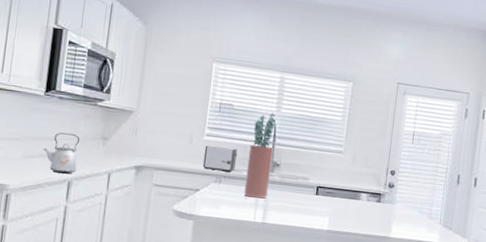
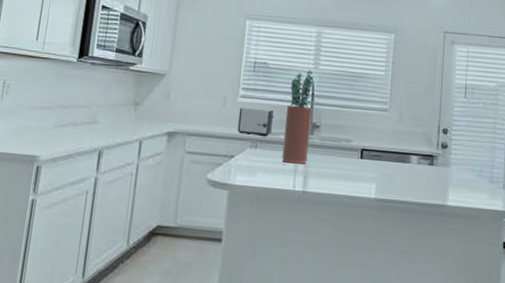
kettle: present [42,132,80,174] -> none [74,99,112,143]

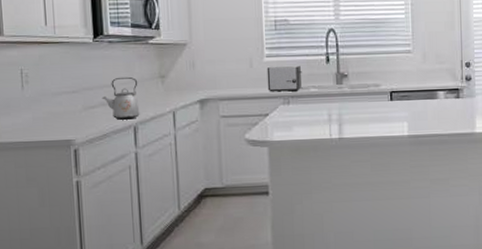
kettle: none [74,99,112,143] -> present [101,76,140,120]
vase: present [281,69,313,167] -> none [313,21,340,117]

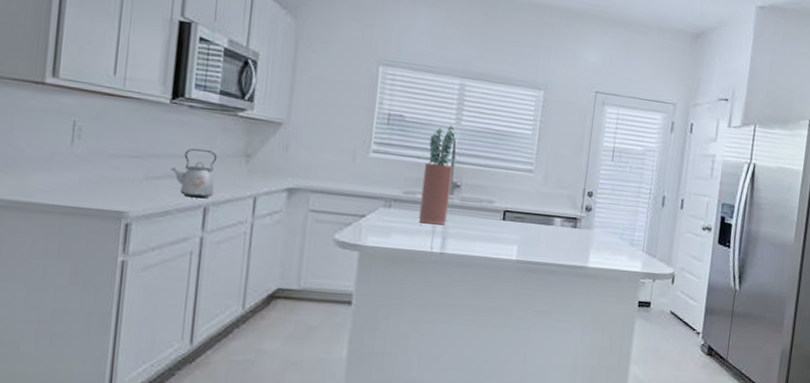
toaster: present [267,65,302,92] -> none [368,163,411,195]
vase: none [313,21,340,117] -> present [418,125,455,228]

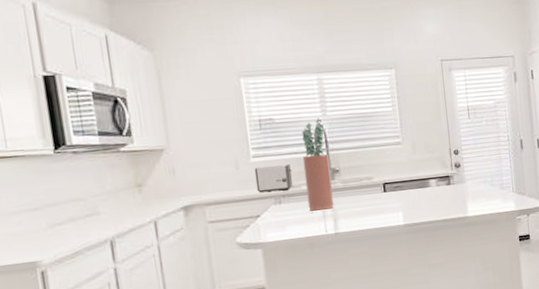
kettle: present [170,148,218,199] -> none [69,188,116,235]
toaster: none [368,163,411,195] -> present [254,163,293,193]

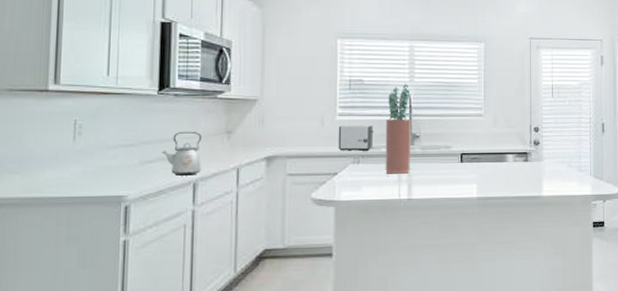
kettle: none [69,188,116,235] -> present [161,131,202,176]

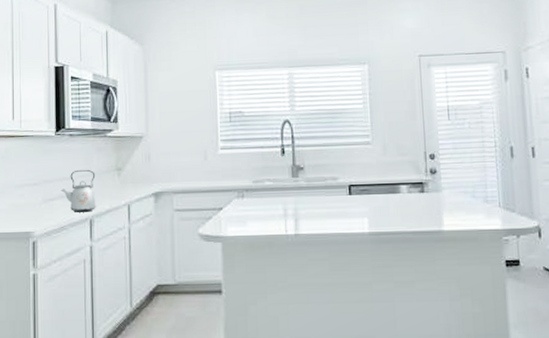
toaster: present [338,125,374,151] -> none [221,157,257,185]
vase: present [385,83,412,177] -> none [268,112,296,211]

